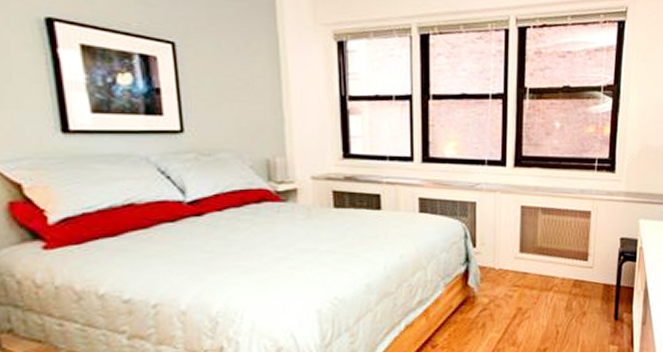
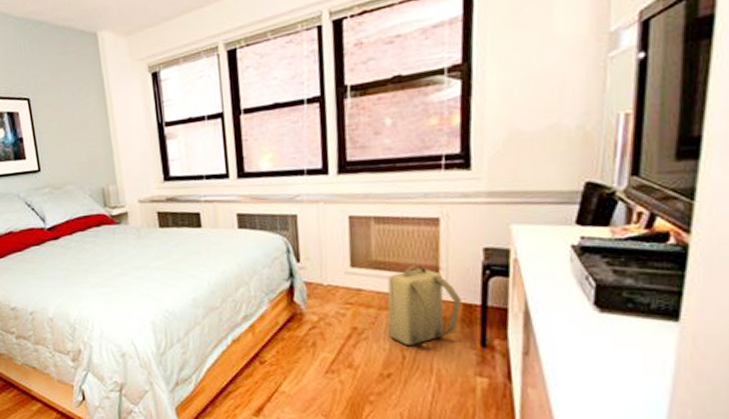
backpack: none [546,251,603,323] -> present [387,264,462,346]

